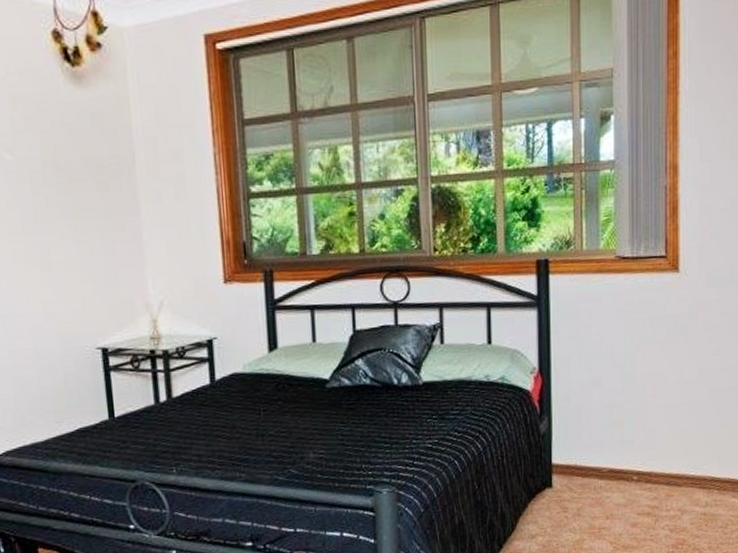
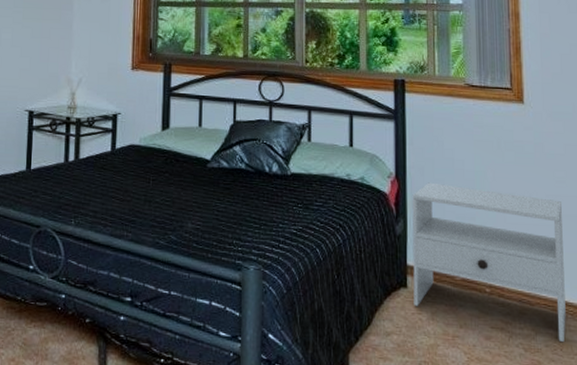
nightstand: none [557,372,714,517] -> present [412,182,566,342]

